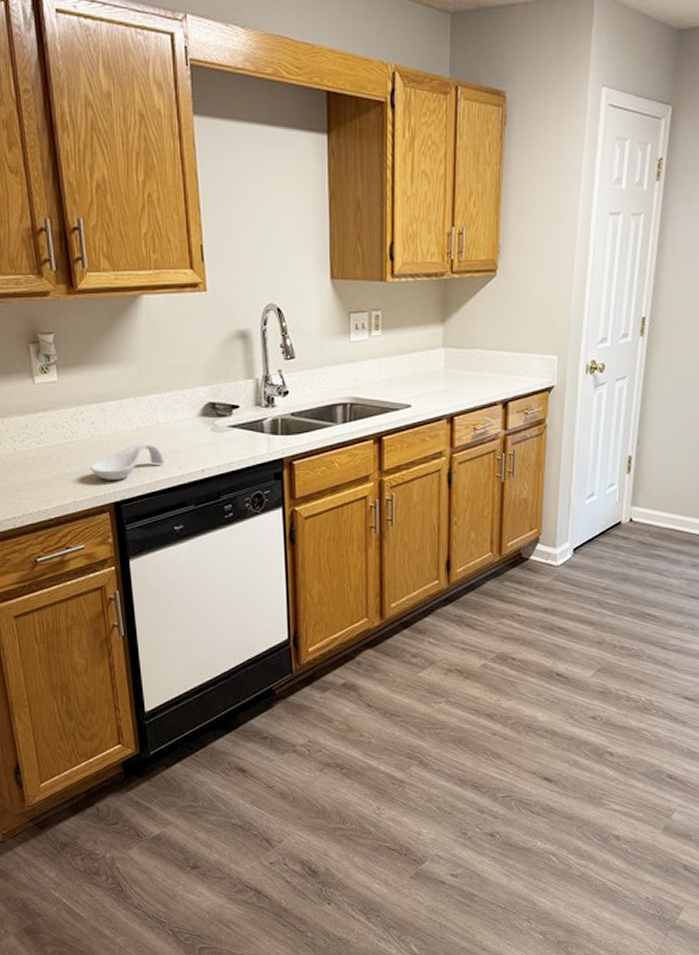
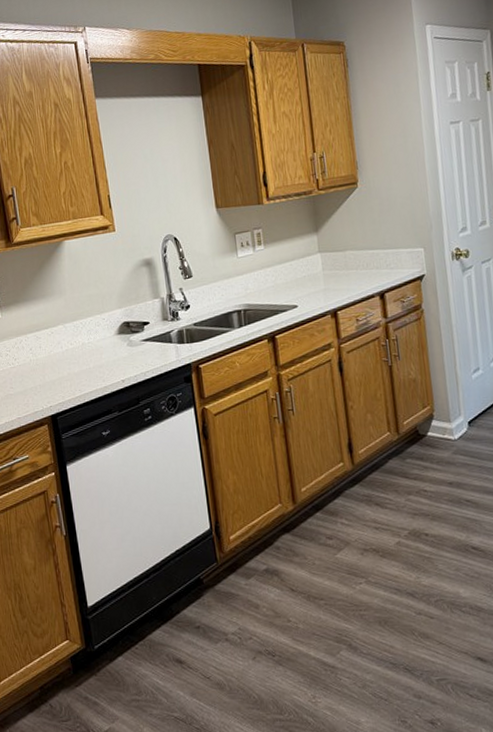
spoon rest: present [90,443,164,480] -> none [30,362,91,397]

